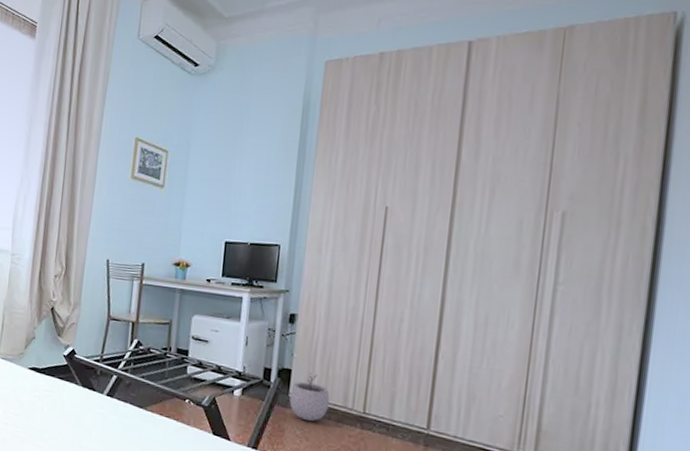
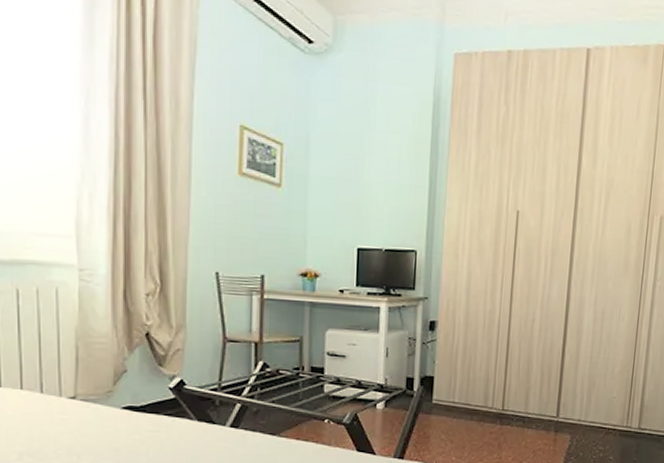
plant pot: present [289,372,330,422] -> none [433,377,471,425]

